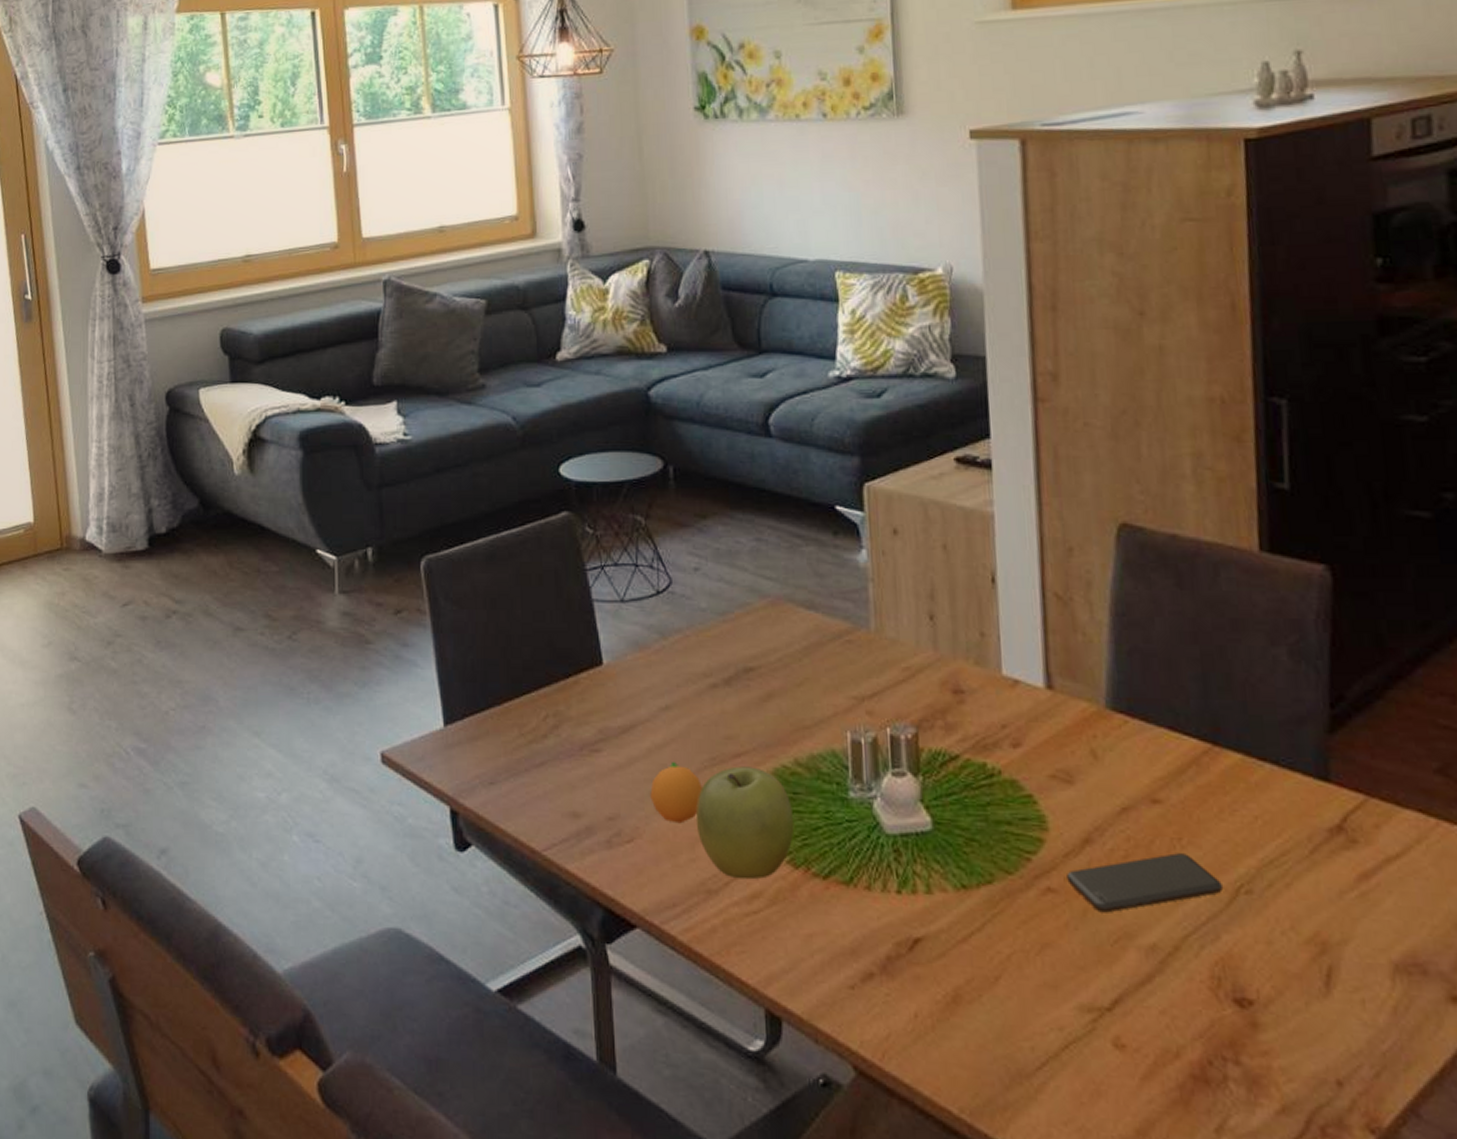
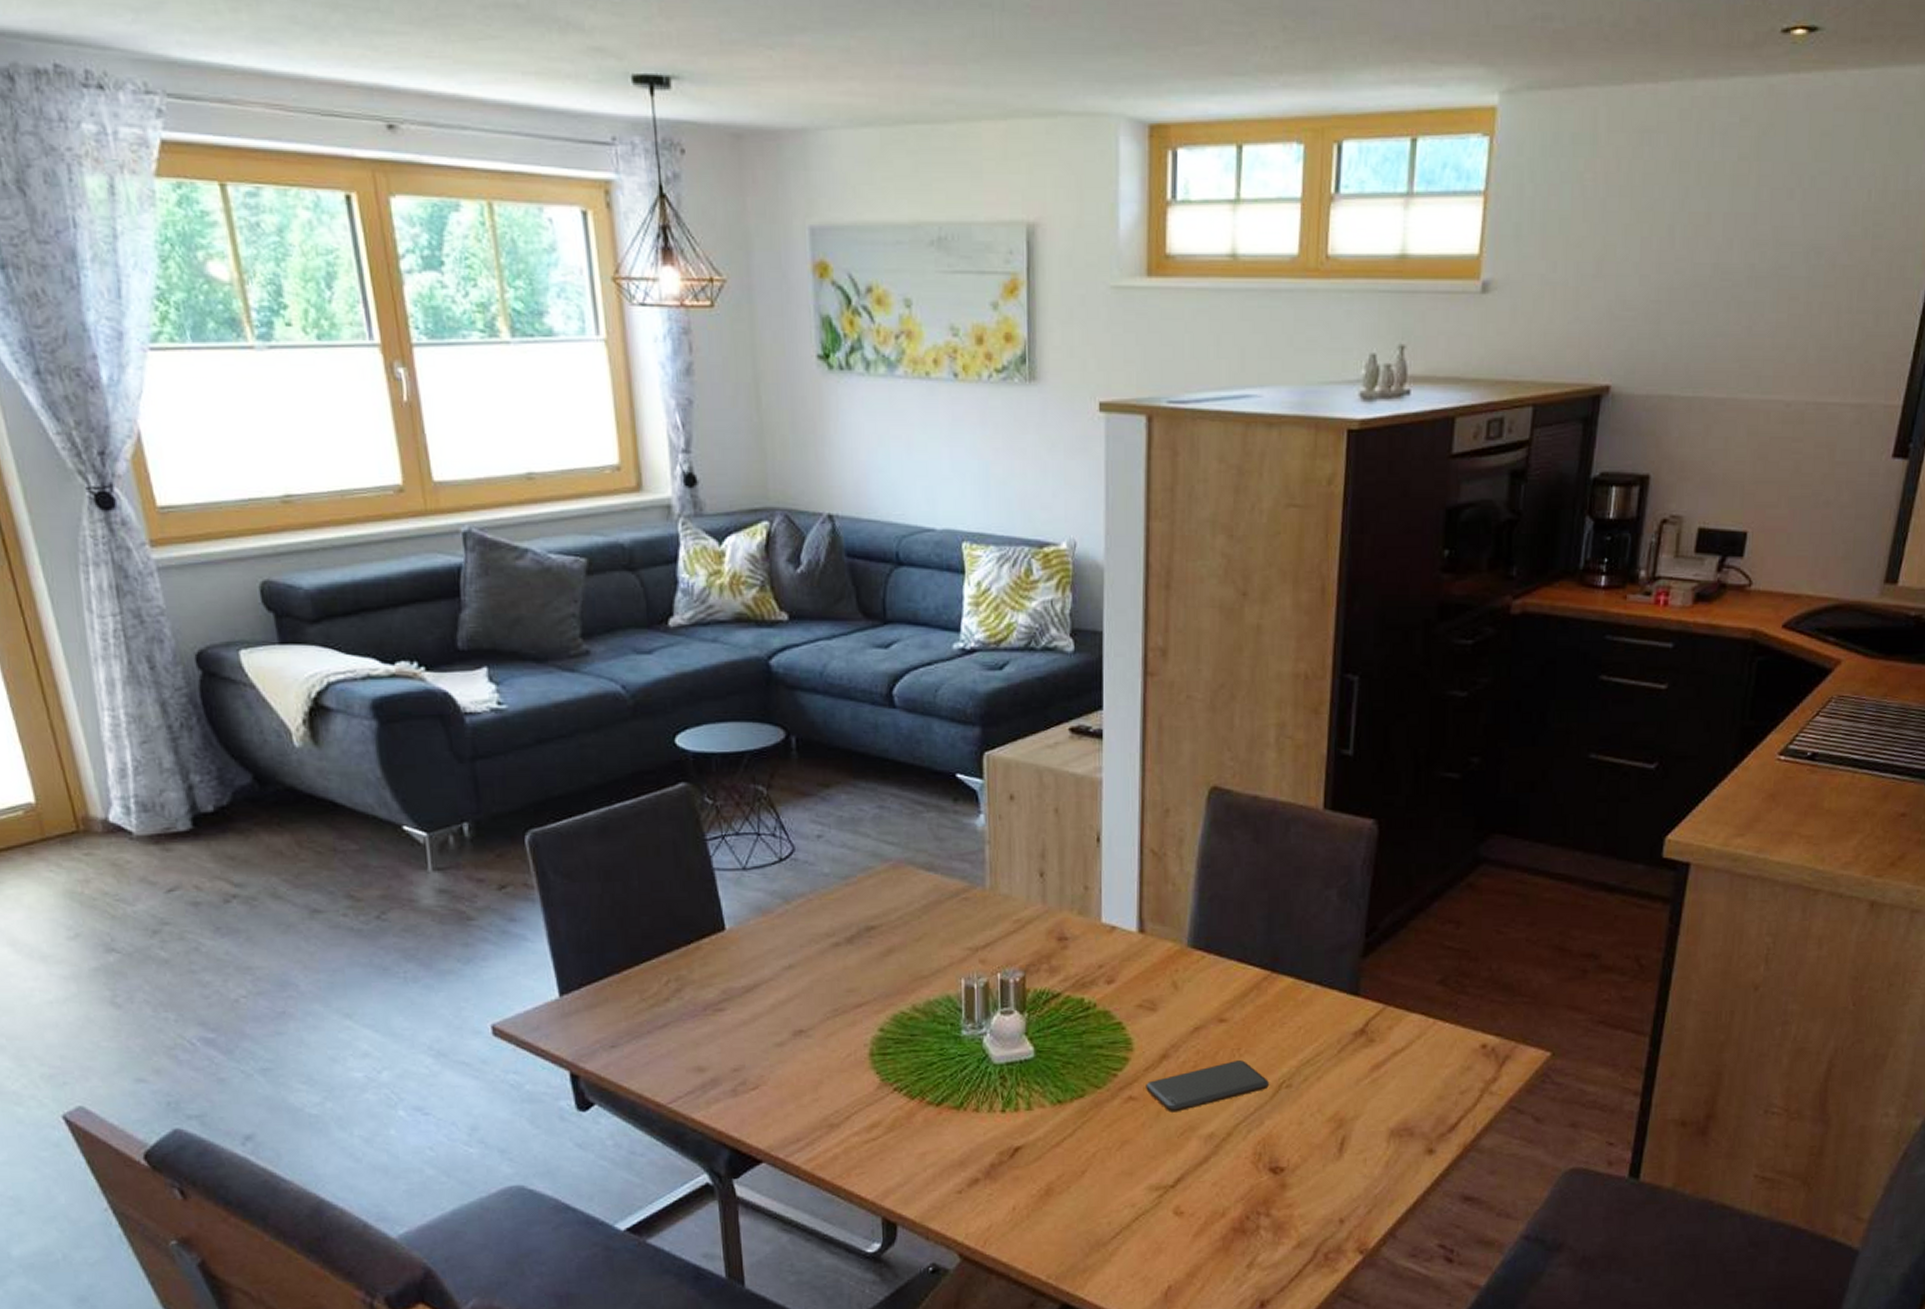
orange: present [650,762,702,824] -> none [774,1015,825,1070]
fruit: present [695,766,795,880] -> none [818,1015,911,1113]

